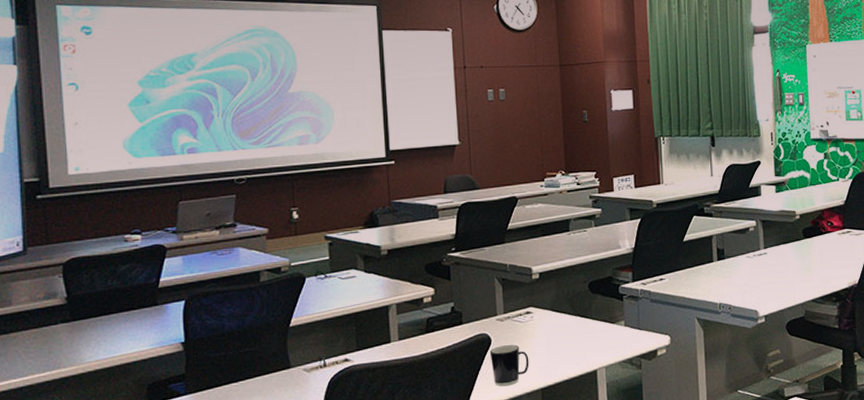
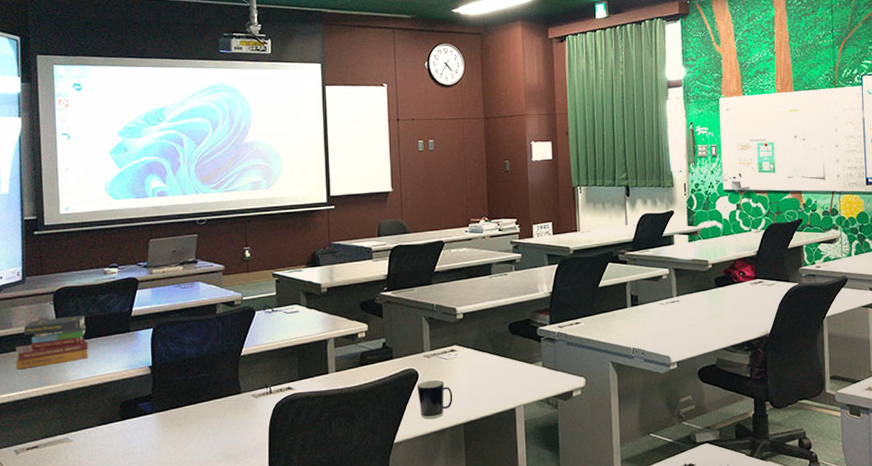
books: none [17,289,107,353] -> present [15,316,88,370]

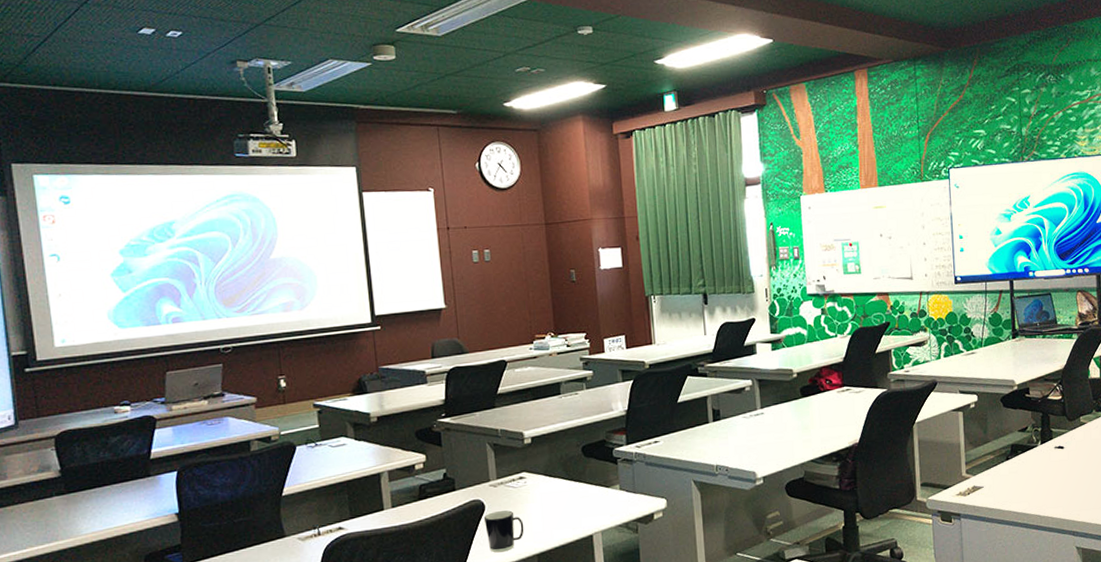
books: present [15,316,88,370] -> none [13,461,102,526]

